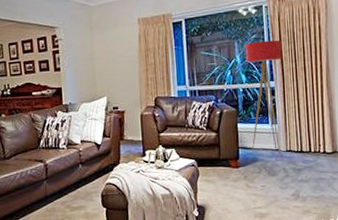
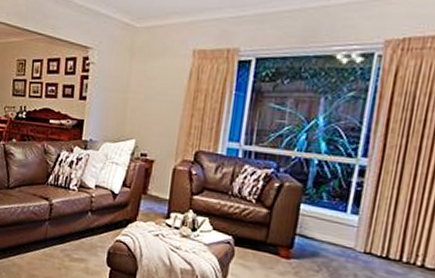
floor lamp: present [245,40,282,155] -> none [312,101,391,256]

